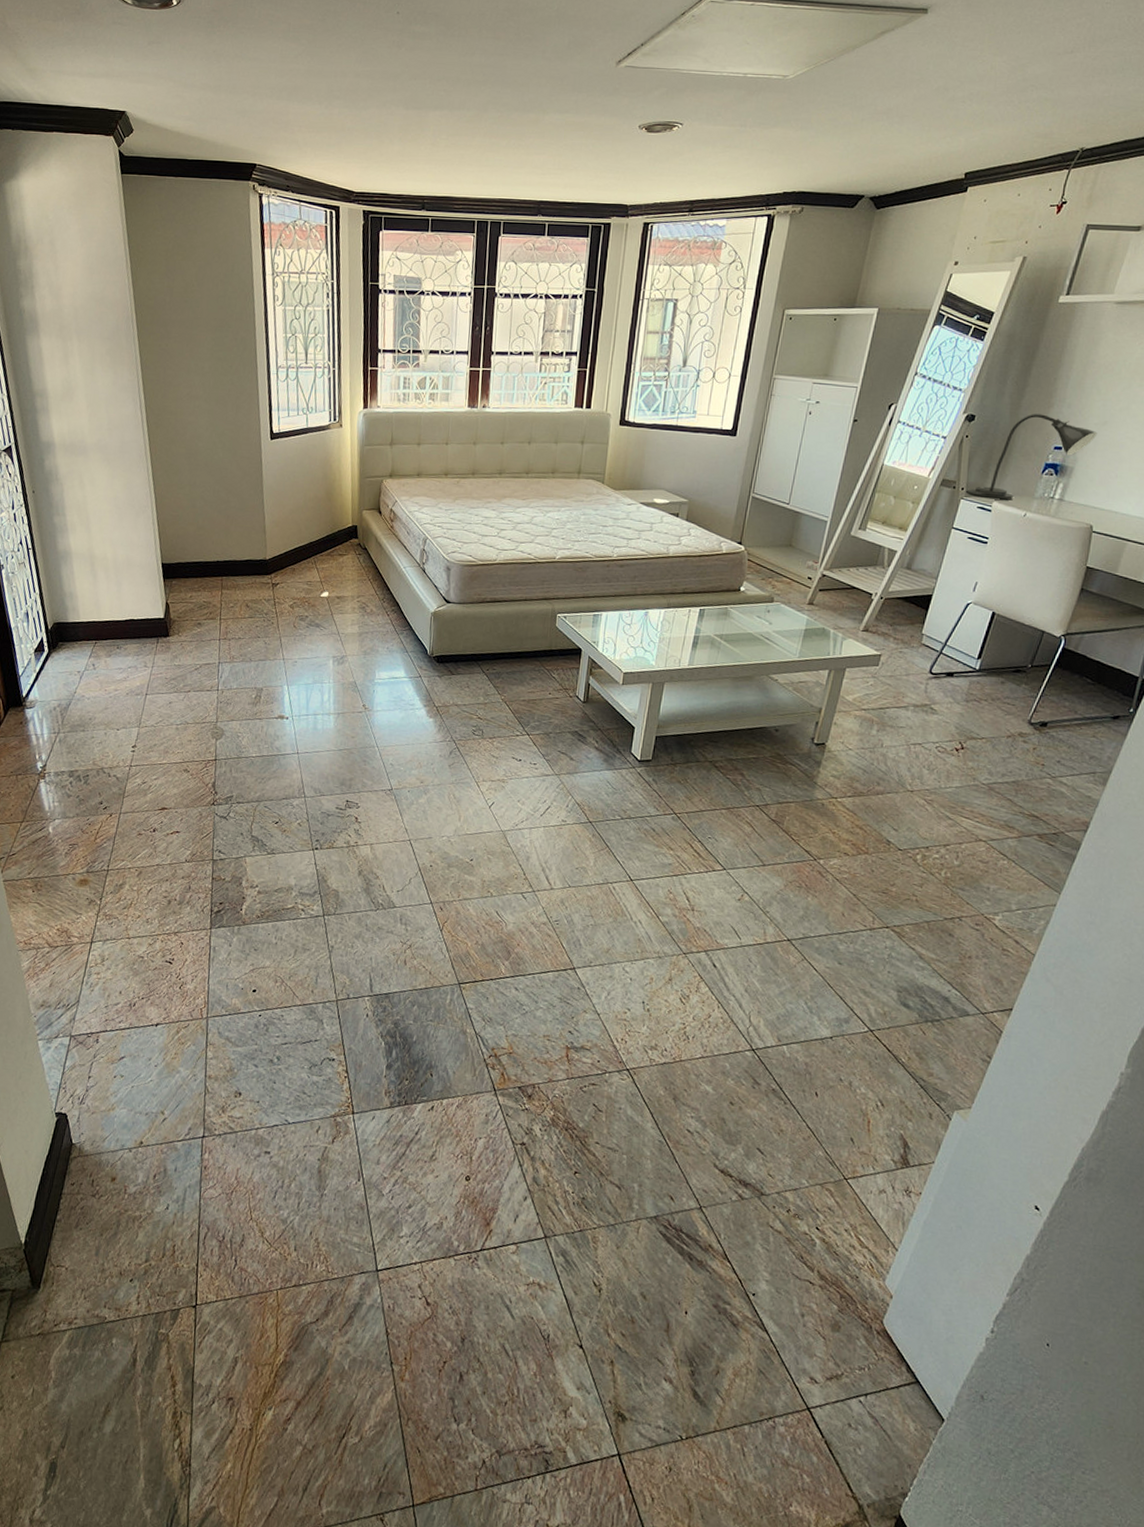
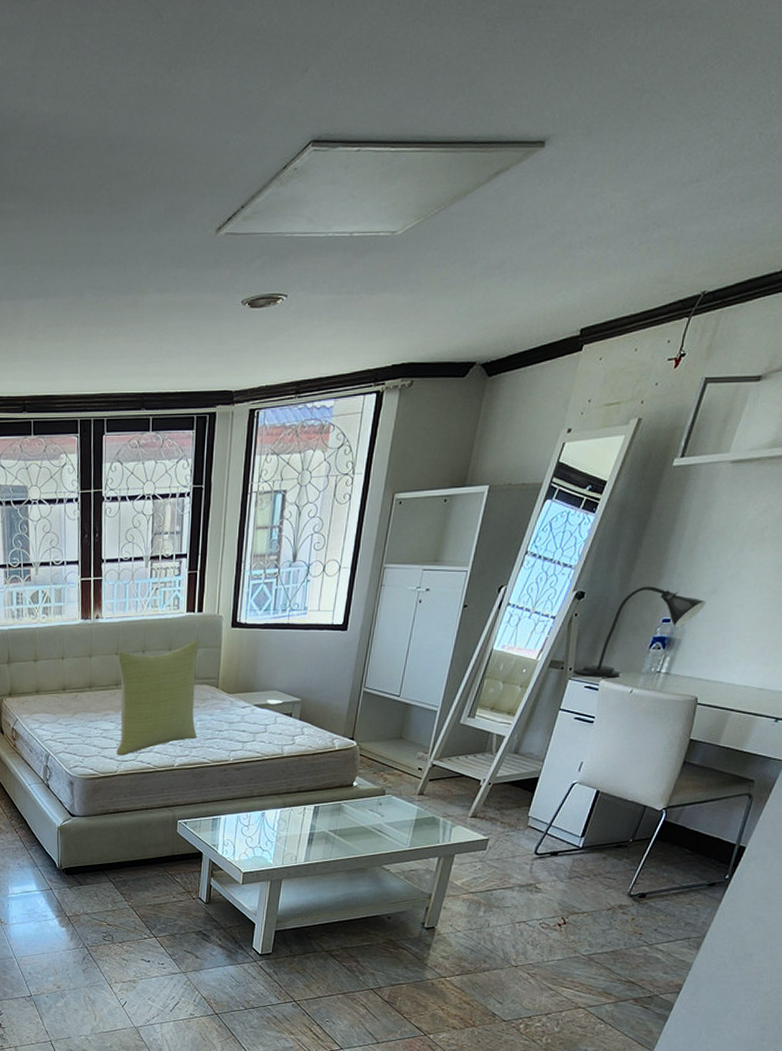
pillow: none [497,434,587,545] -> present [117,639,200,756]

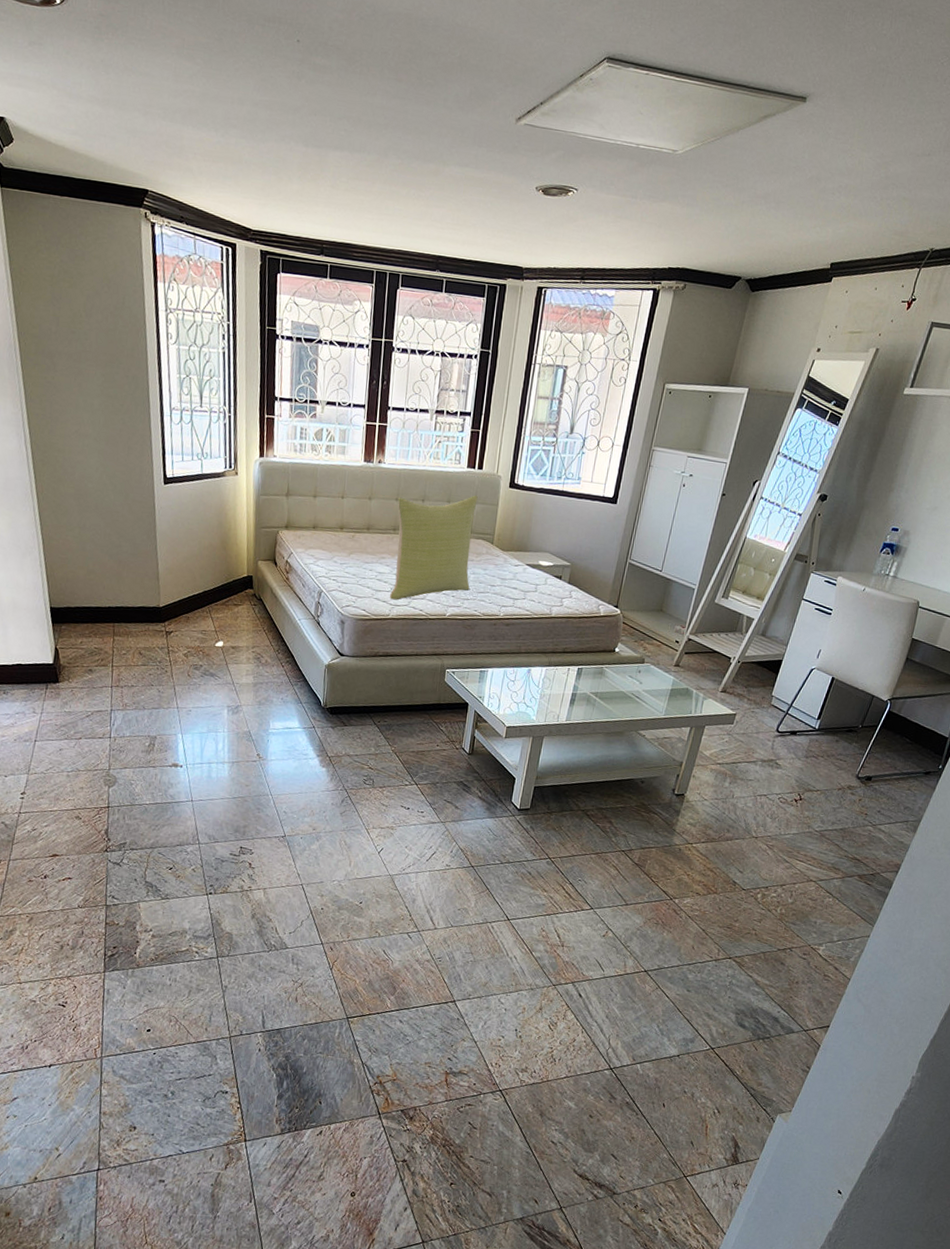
desk lamp: present [573,586,707,678] -> none [815,496,929,576]

